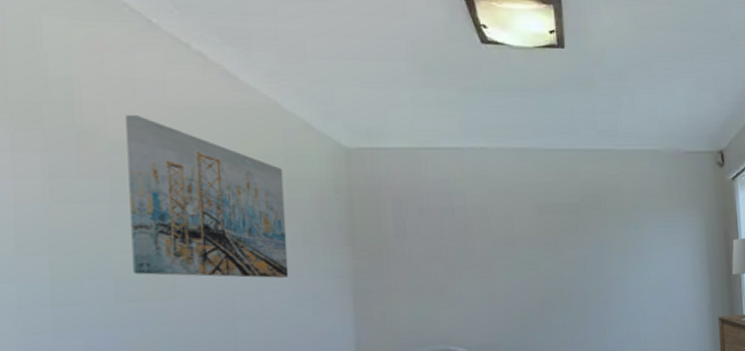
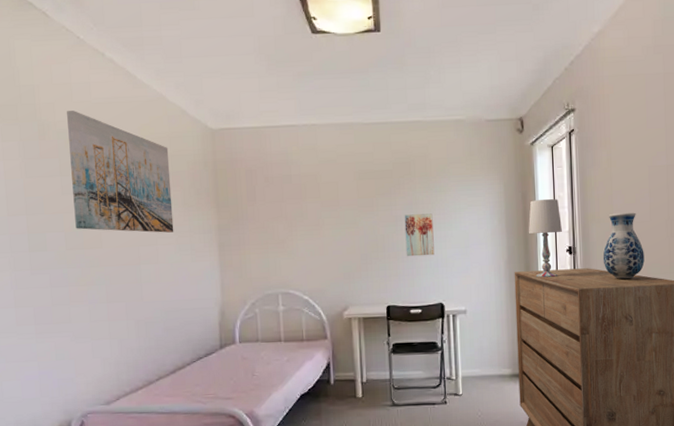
wall art: none [594,253,630,303] -> present [404,213,435,257]

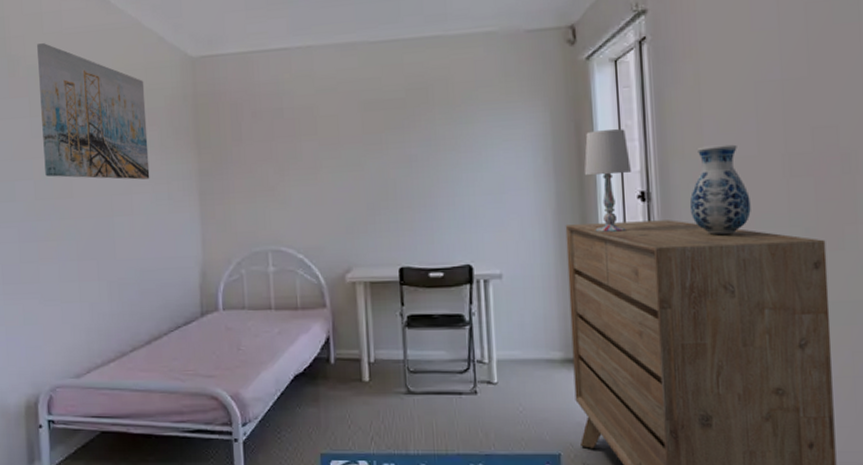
wall art: present [404,213,435,257] -> none [420,151,460,206]

